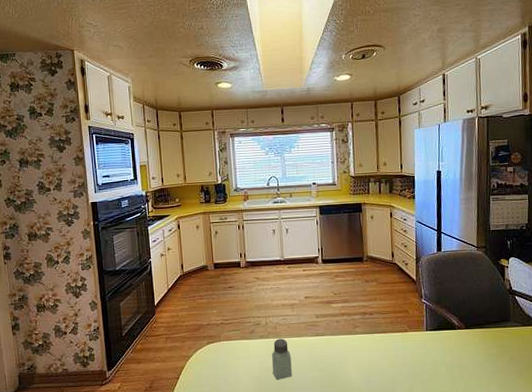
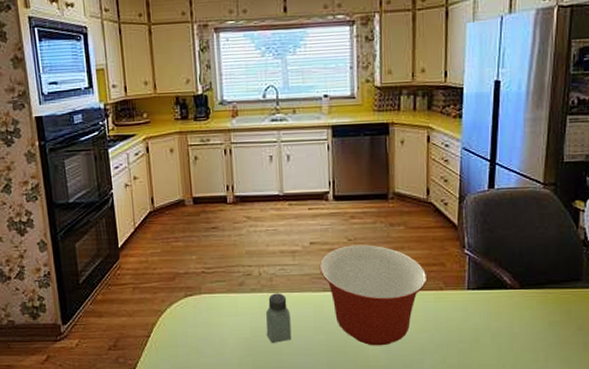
mixing bowl: none [312,297,396,380] -> present [319,244,428,346]

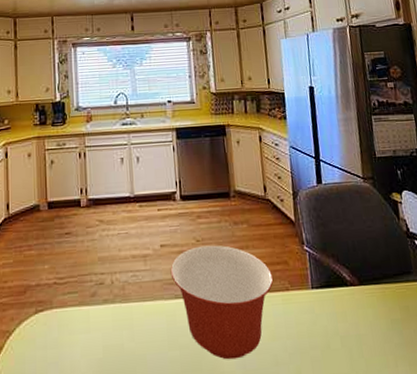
saltshaker: present [266,293,292,344] -> none [118,303,145,365]

